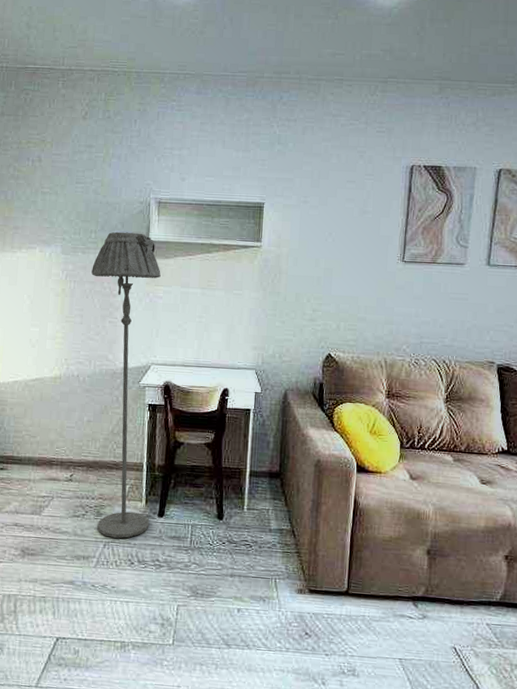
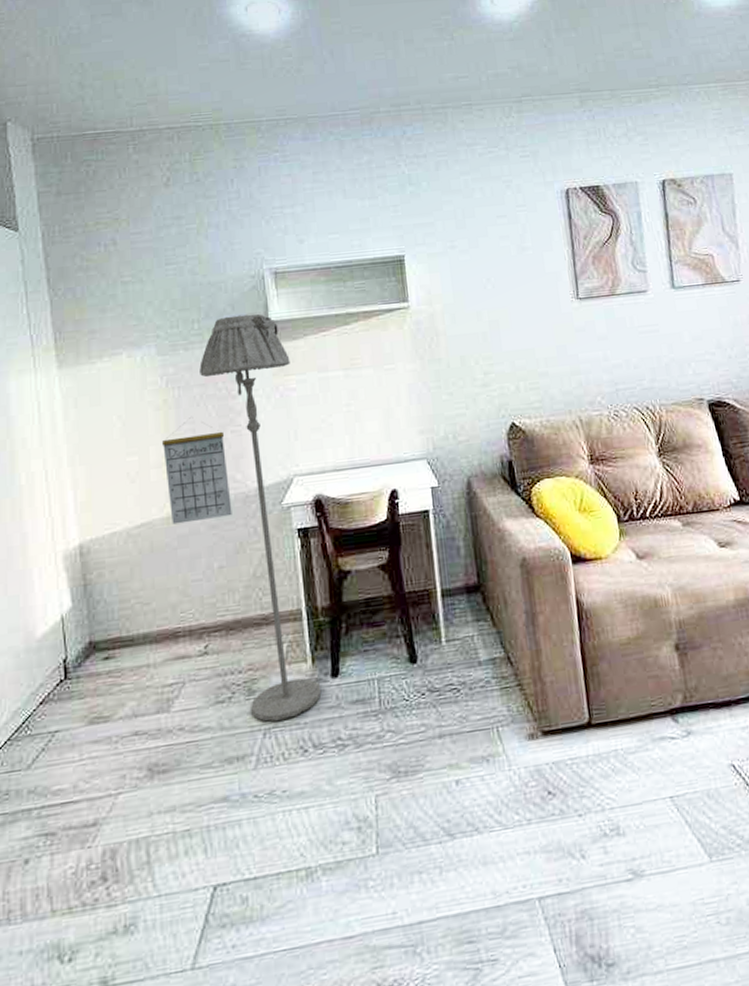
calendar: none [57,306,104,385] -> present [162,417,232,525]

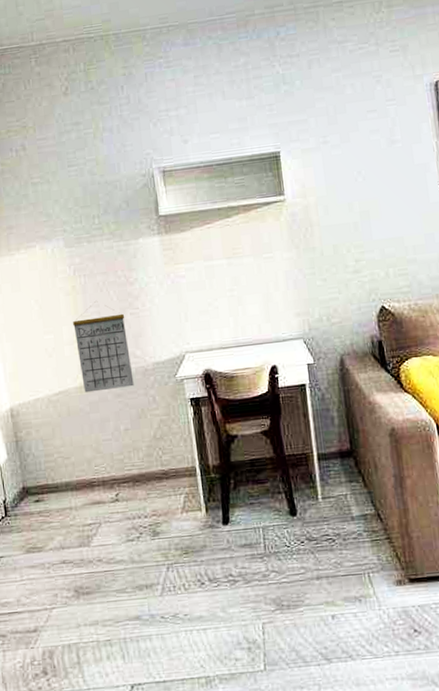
floor lamp: present [199,314,322,722] -> none [101,209,215,558]

